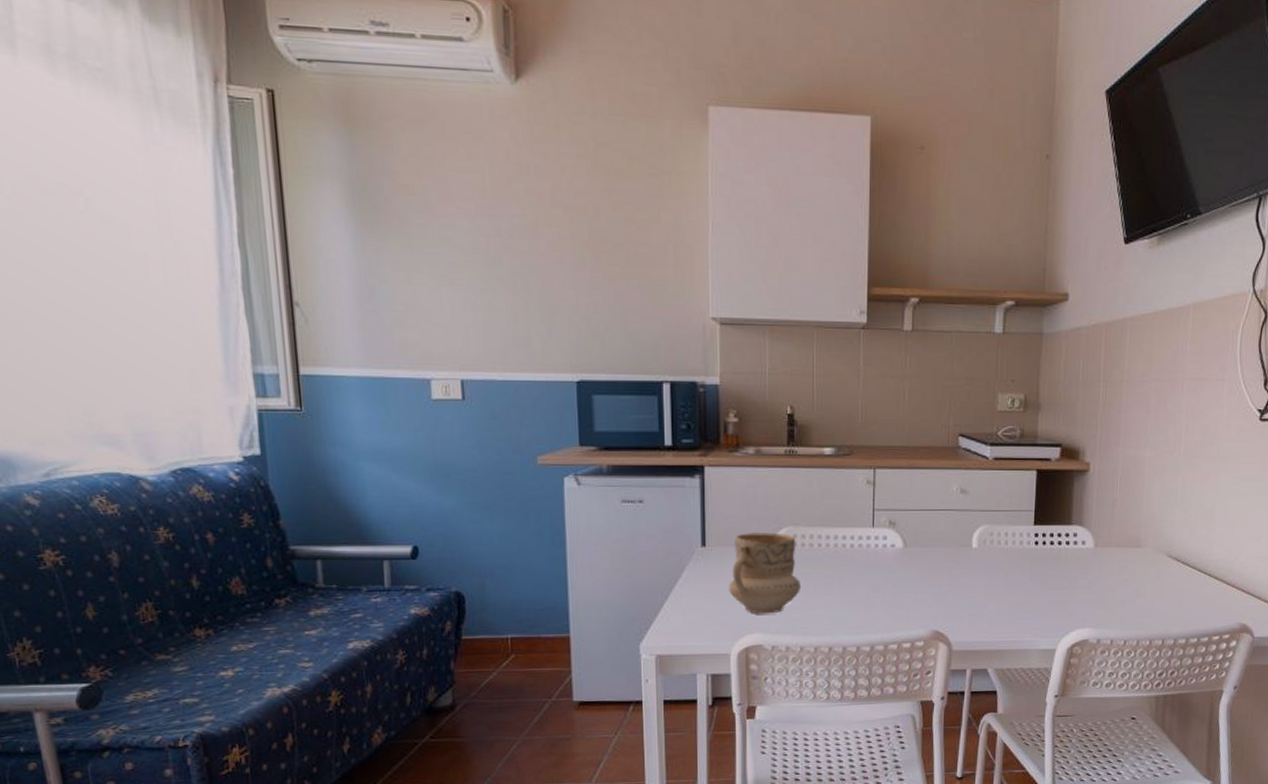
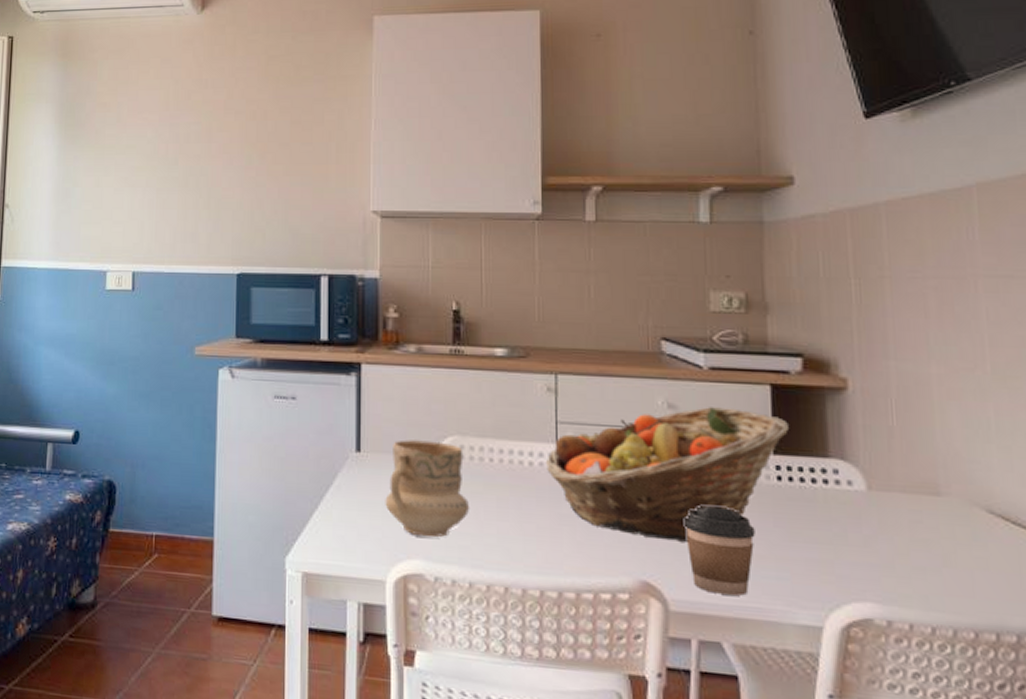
fruit basket: none [863,490,1047,599] -> present [545,407,790,543]
coffee cup: none [966,568,1017,634] -> present [683,505,755,596]

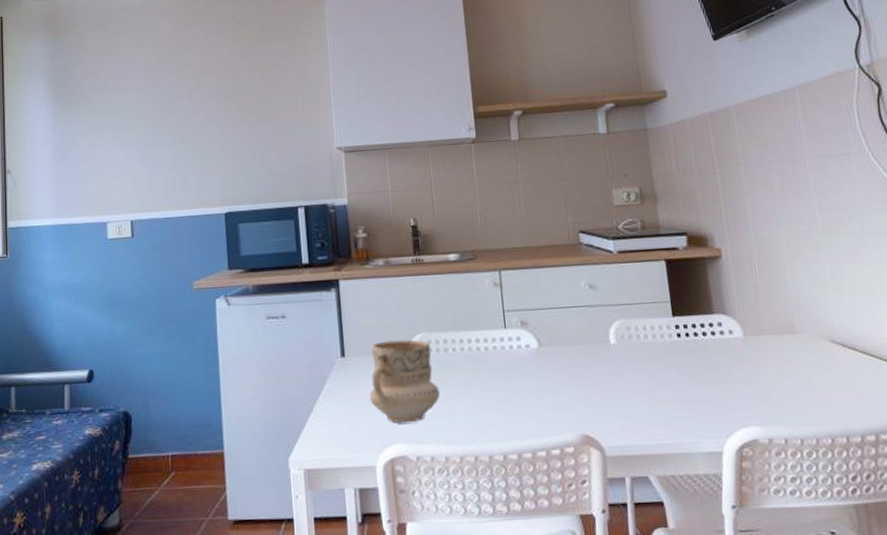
fruit basket: present [545,407,790,543] -> none [497,282,683,399]
coffee cup: present [683,505,755,596] -> none [610,364,666,437]

